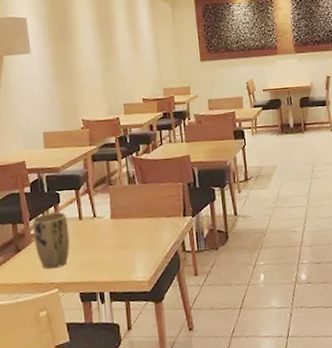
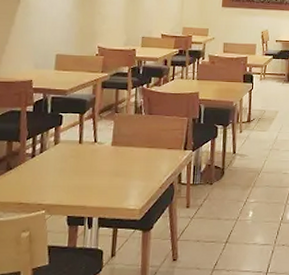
plant pot: present [32,212,70,269] -> none [28,134,67,190]

